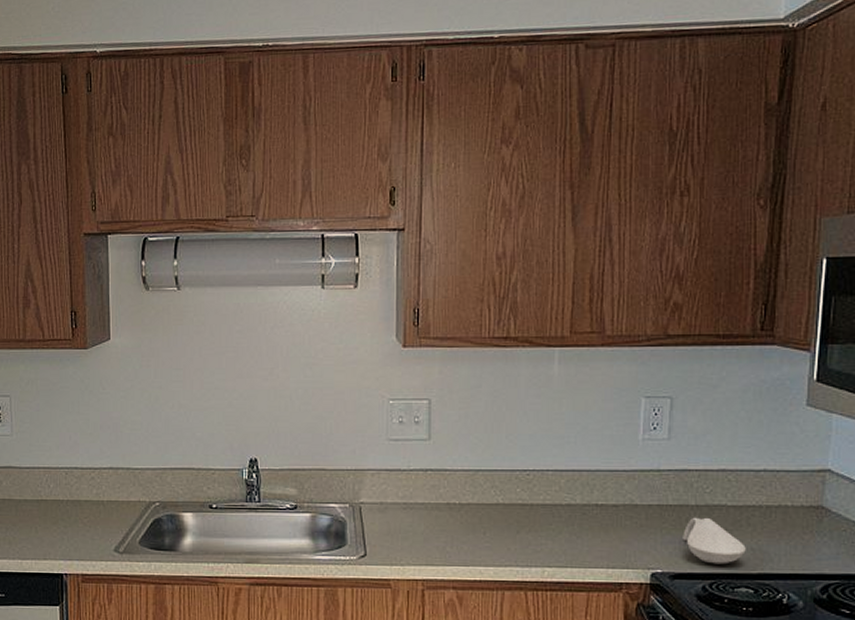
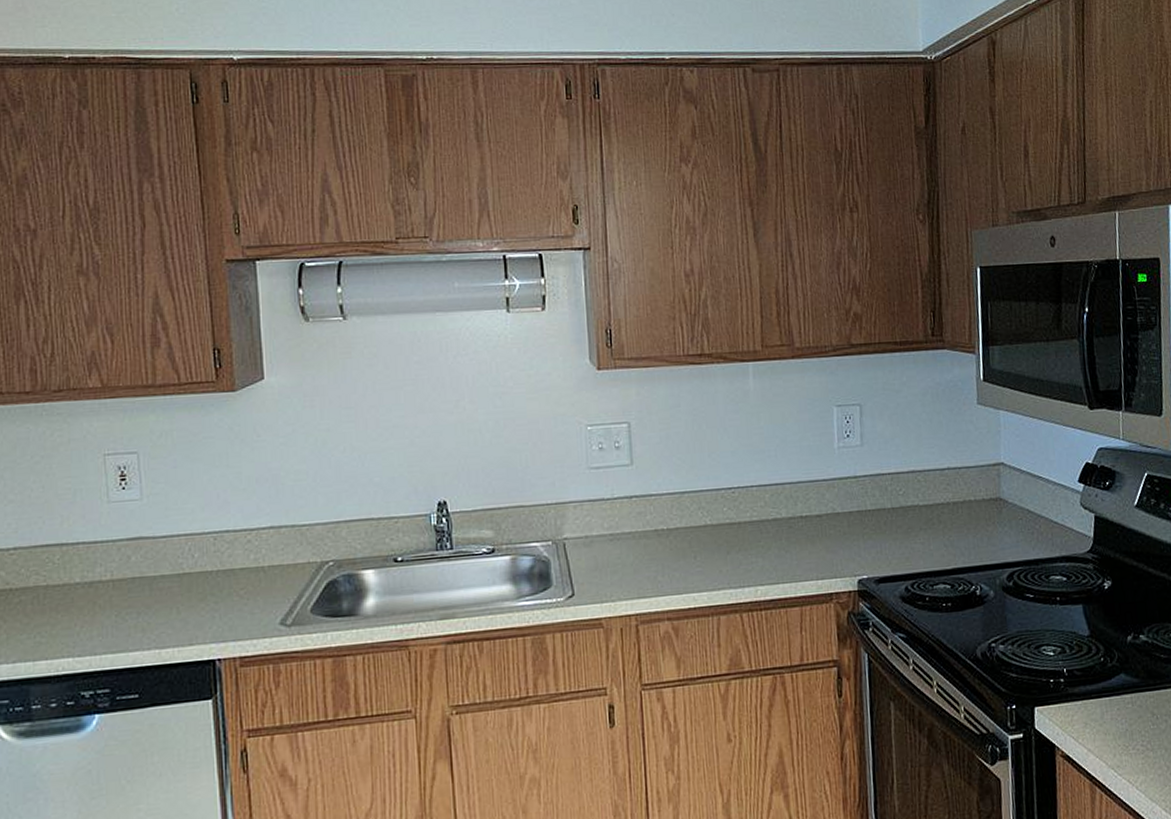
spoon rest: present [683,517,746,565] -> none [883,519,940,565]

